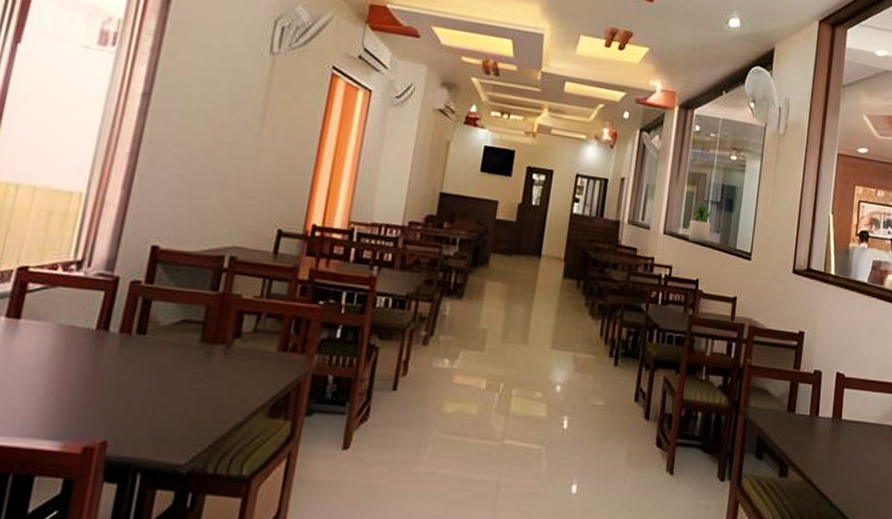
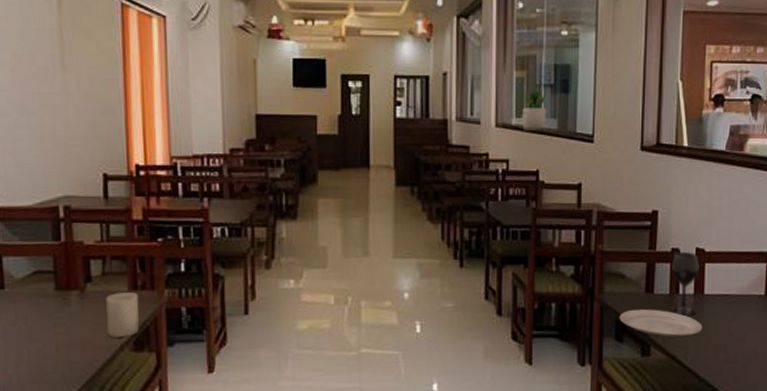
cup: none [243,352,287,401] -> present [106,292,139,337]
plate: none [761,427,839,461] -> present [619,309,703,338]
wine glass: none [810,374,839,439] -> present [671,251,699,316]

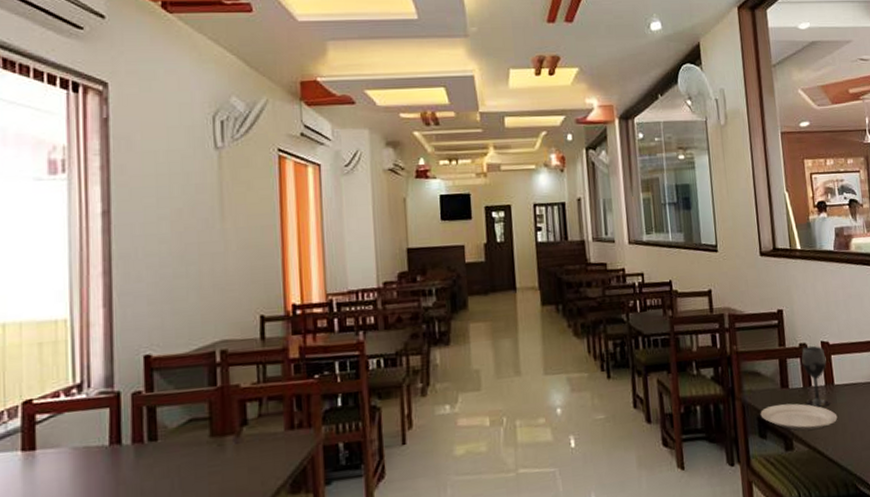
cup: present [106,292,139,337] -> none [262,432,296,481]
planter: present [522,86,546,131] -> none [651,204,674,246]

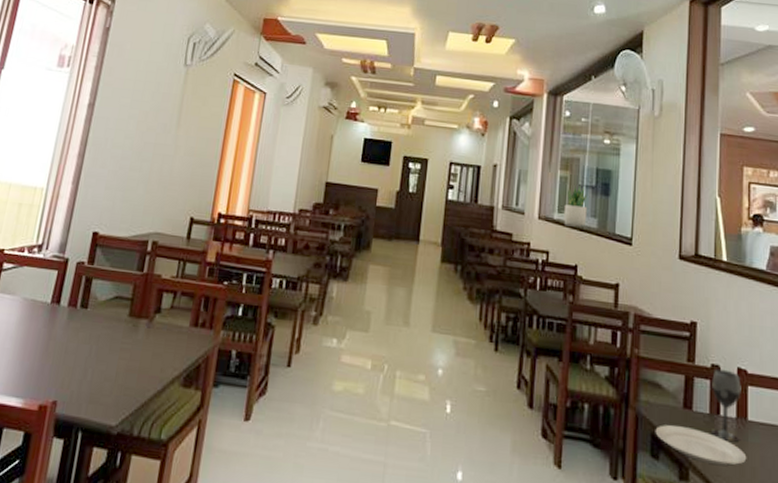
planter: none [651,204,674,246] -> present [564,186,588,228]

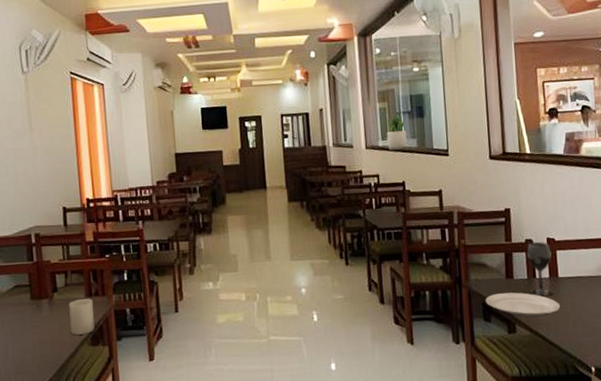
cup: none [162,327,198,371] -> present [69,298,95,335]

